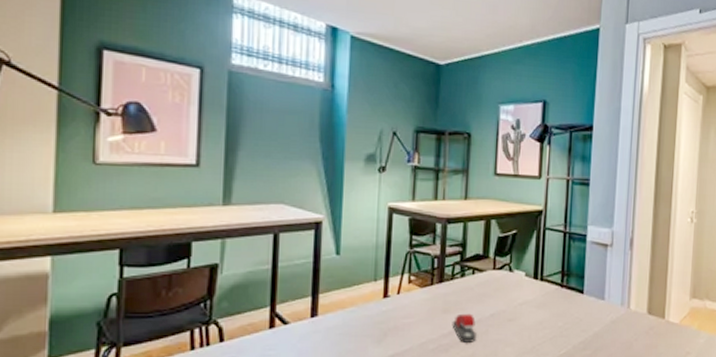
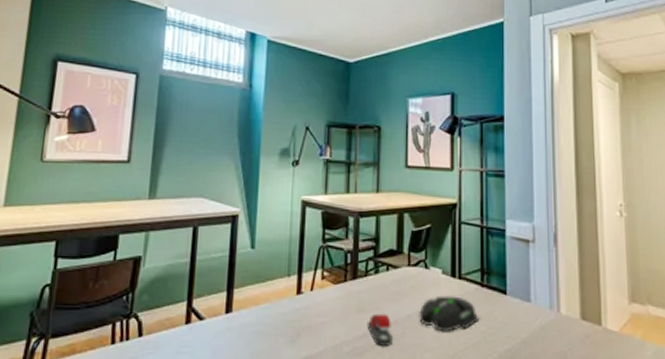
mouse: none [502,296,558,328] -> present [419,295,479,332]

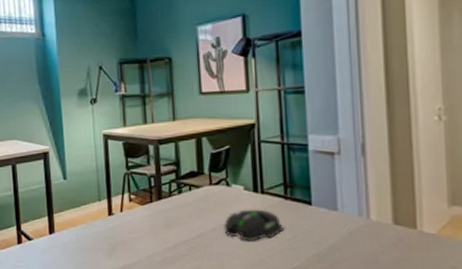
stapler: present [367,313,393,346] -> none [175,228,200,255]

